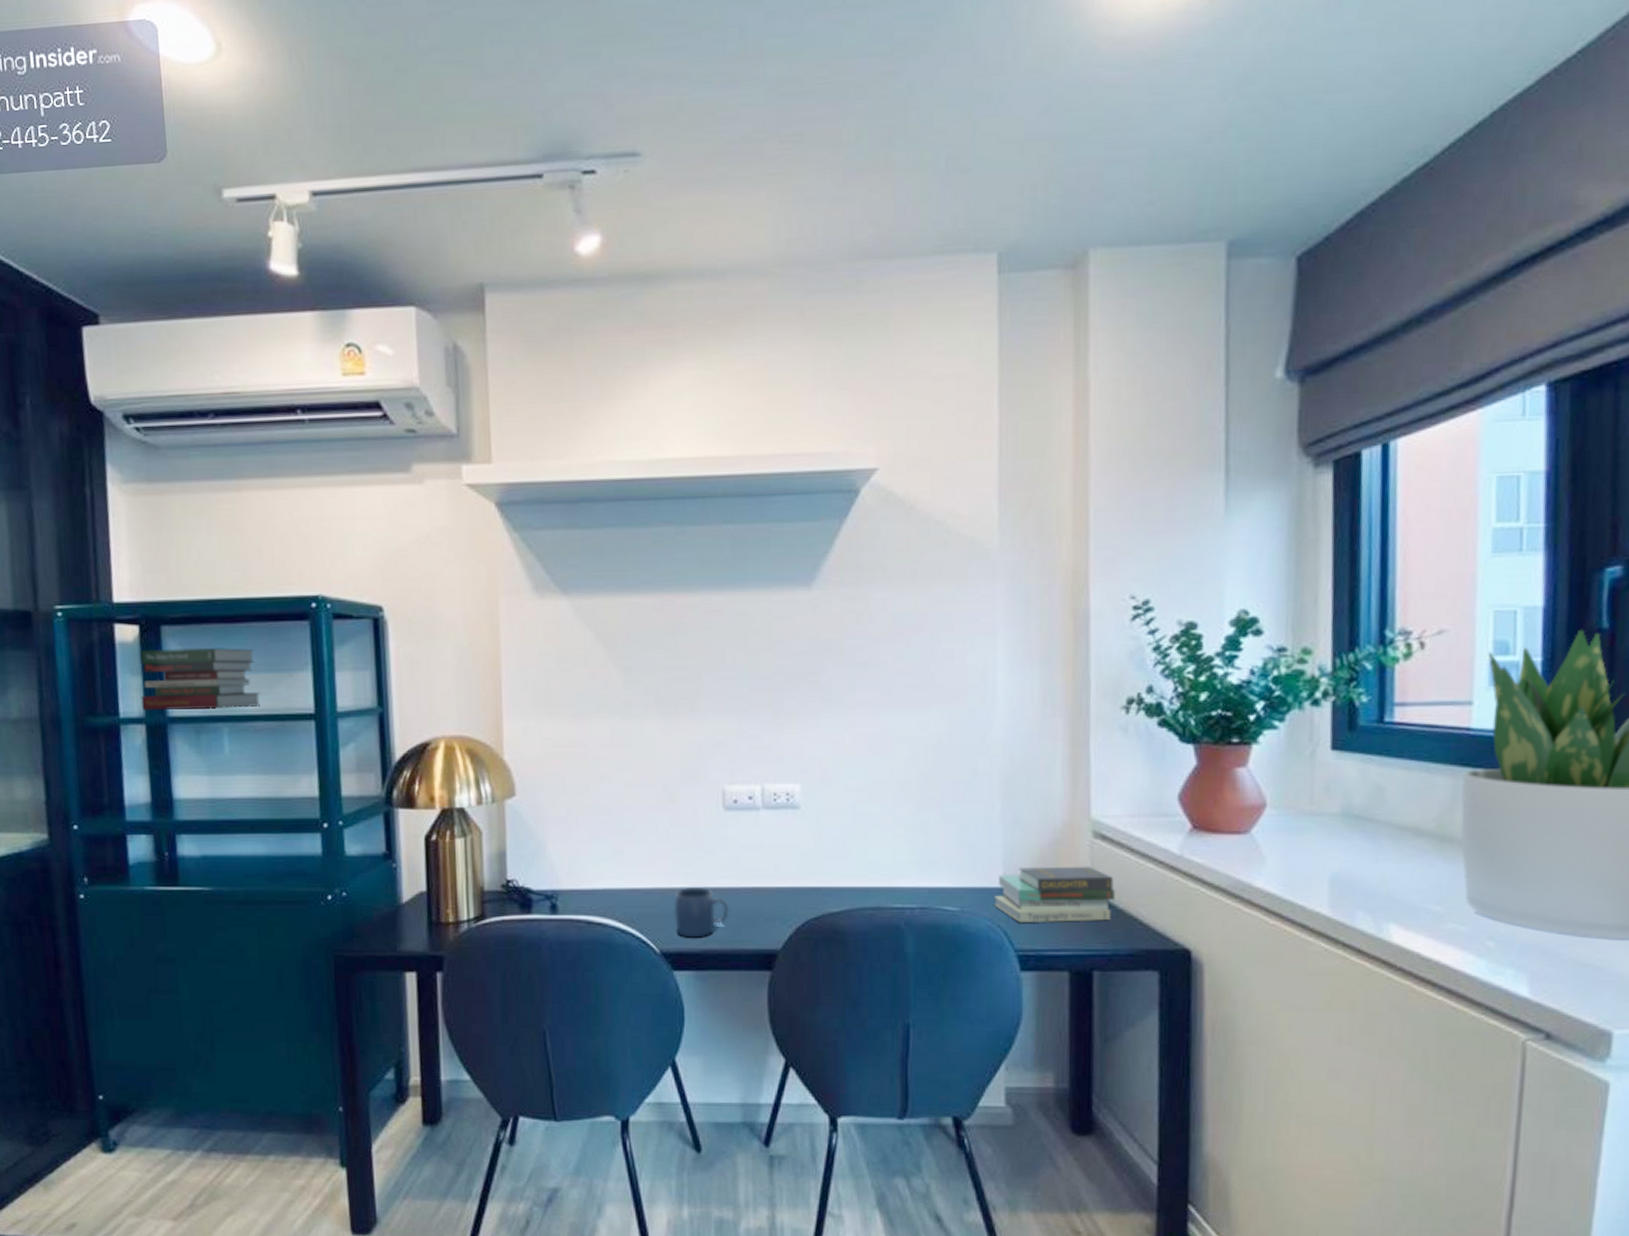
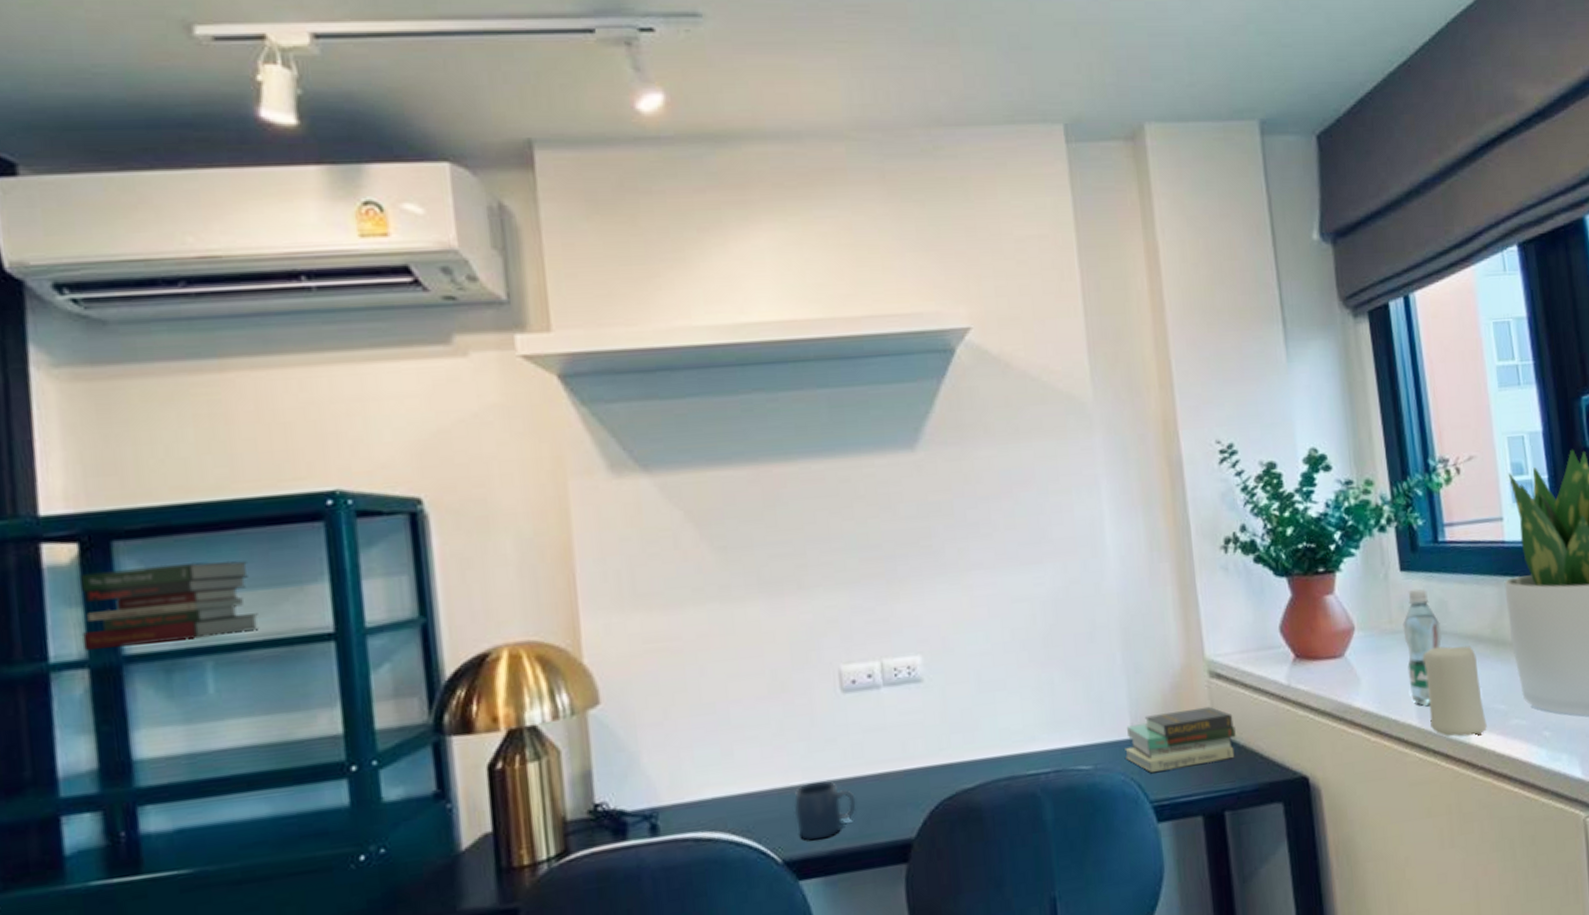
bottle: none [1323,770,1373,897] -> present [1403,588,1442,706]
candle: none [1344,835,1415,934] -> present [1422,646,1487,737]

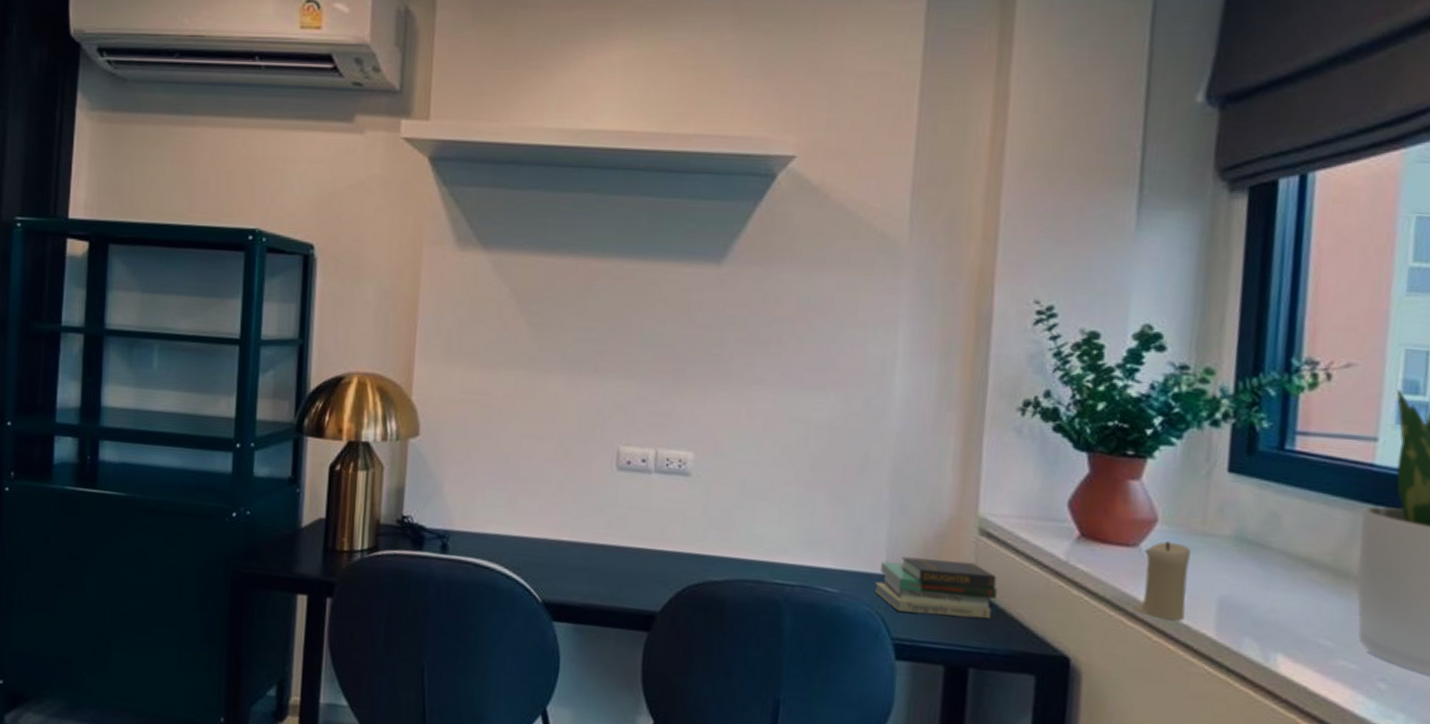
books: present [80,560,260,650] -> none [83,264,192,328]
mug: present [793,781,857,842] -> none [558,541,613,593]
candle: none [1349,645,1392,720] -> present [1132,542,1191,622]
bottle: present [1403,588,1442,706] -> none [1211,493,1267,621]
candle: present [1422,646,1487,737] -> none [1230,560,1306,665]

